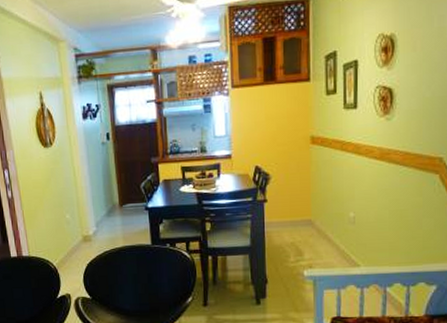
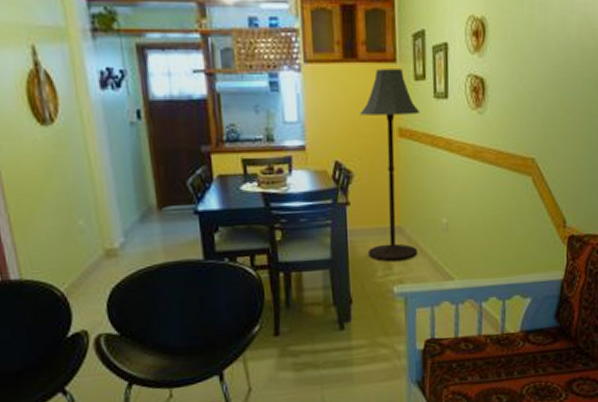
floor lamp: none [277,86,331,250] -> present [360,69,421,262]

